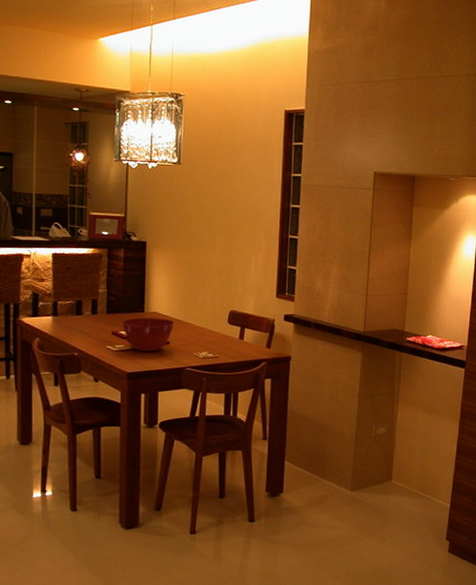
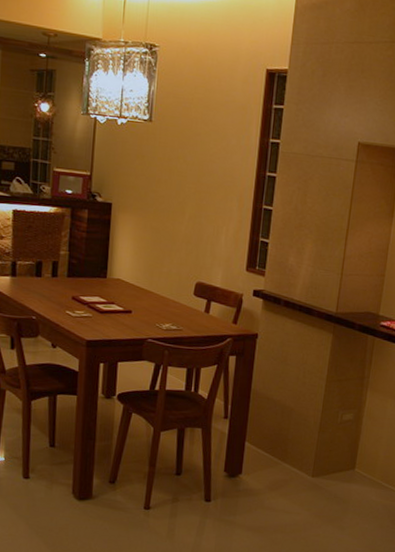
mixing bowl: present [122,317,175,352] -> none [82,283,138,321]

